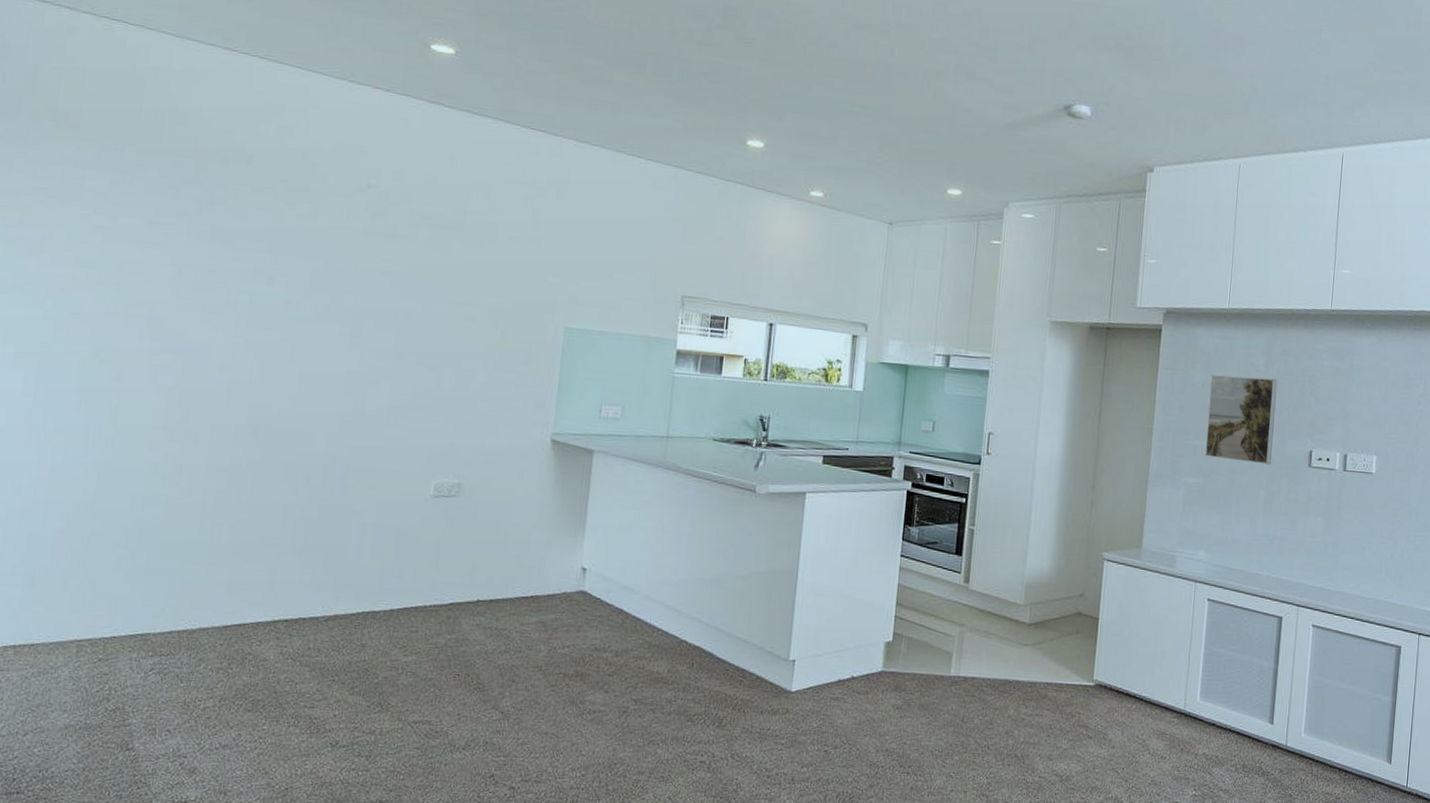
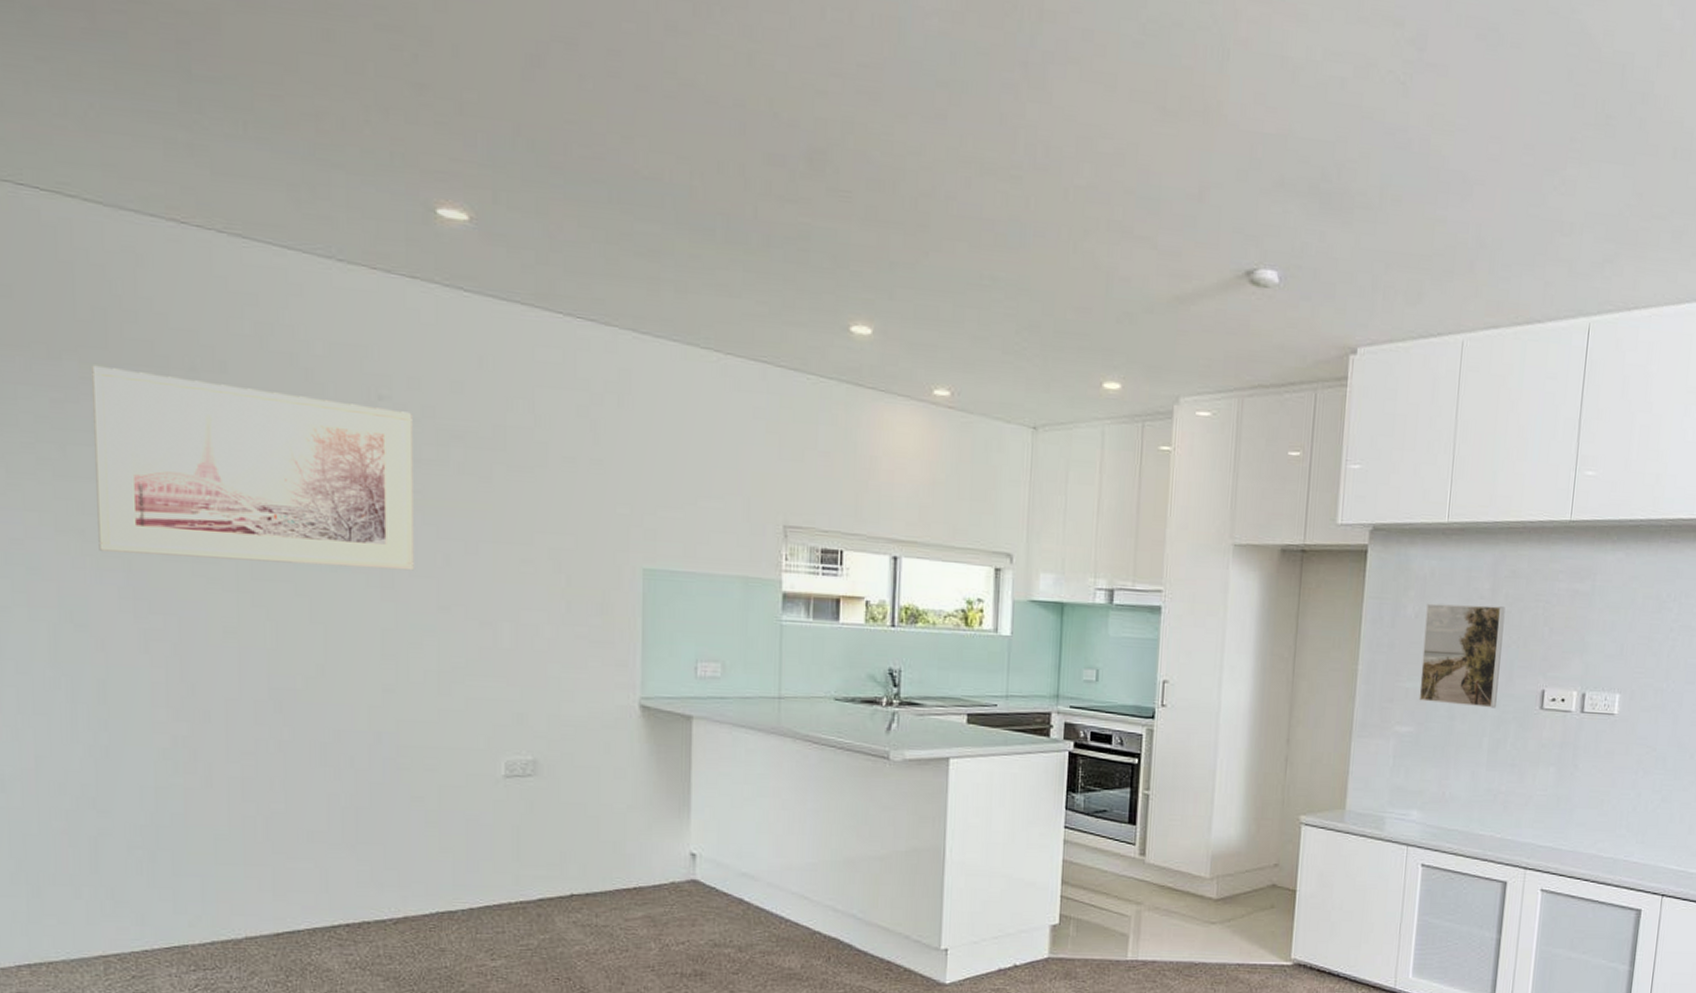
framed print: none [129,155,393,324] -> present [92,365,414,571]

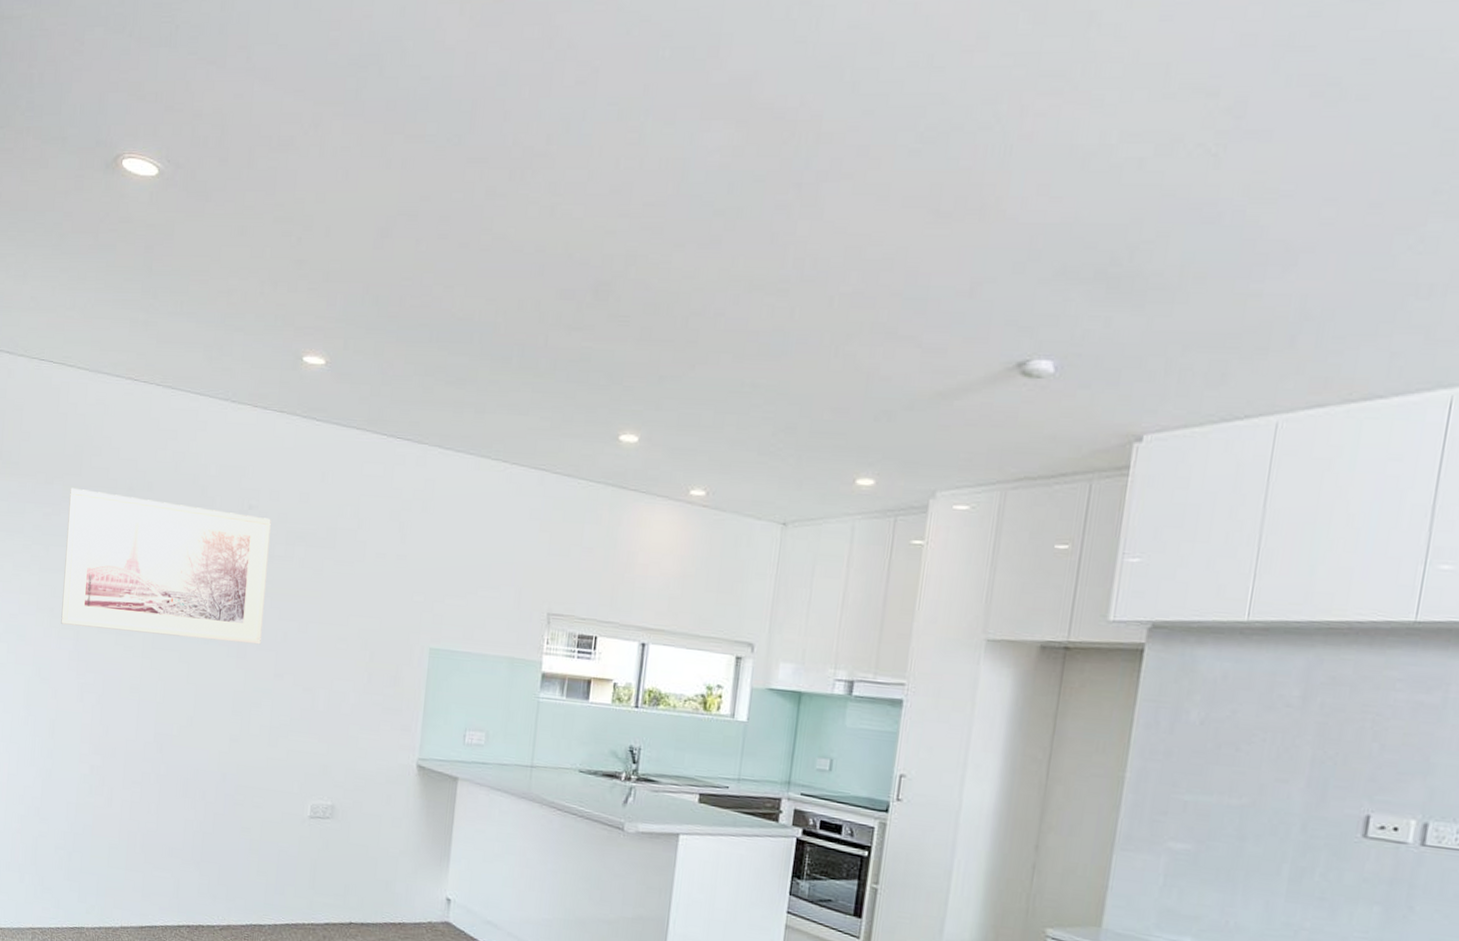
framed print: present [1418,603,1506,708] -> none [1199,709,1320,832]

